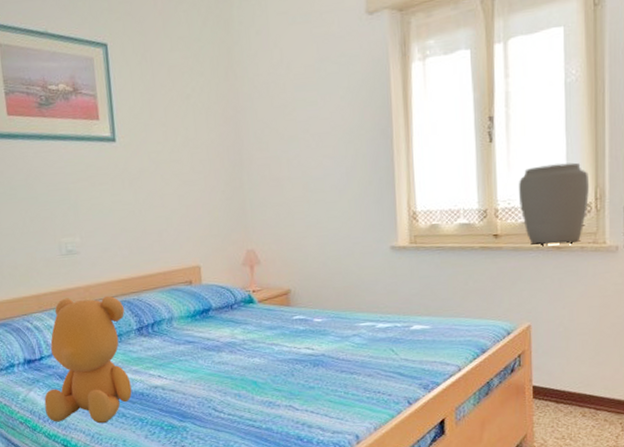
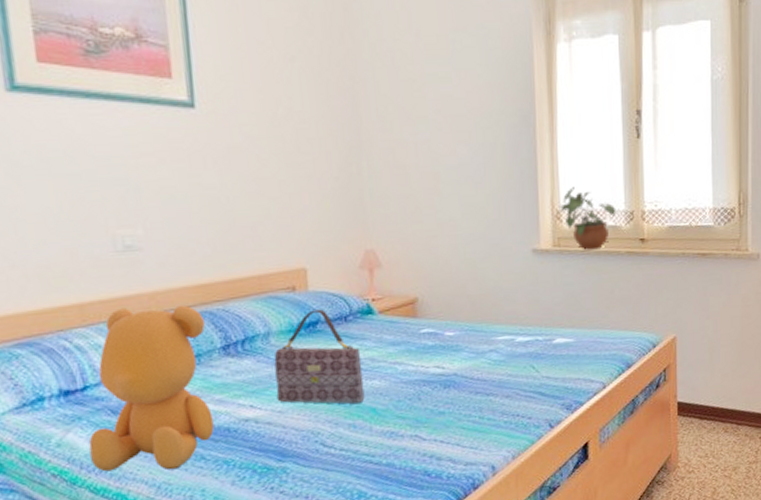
handbag: none [176,299,248,378] -> present [274,309,365,405]
potted plant: none [415,190,470,247] -> present [559,187,616,251]
vase: present [519,162,589,245] -> none [666,164,733,251]

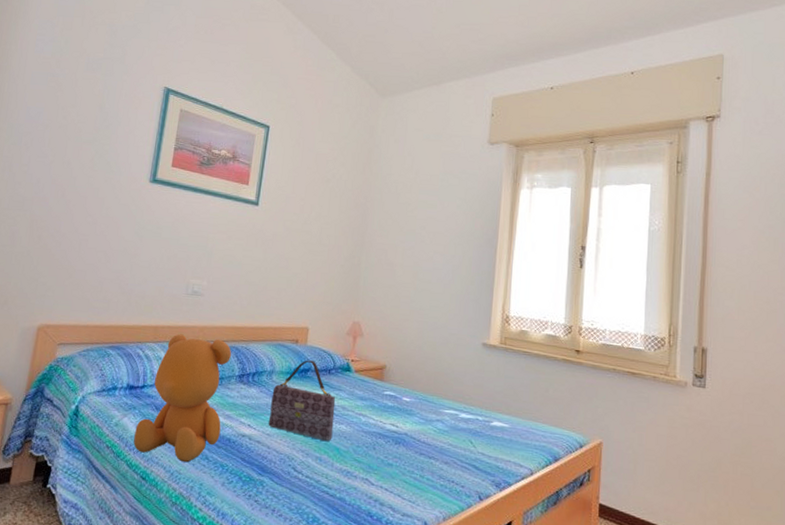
potted plant: present [559,187,616,251] -> none [508,299,557,353]

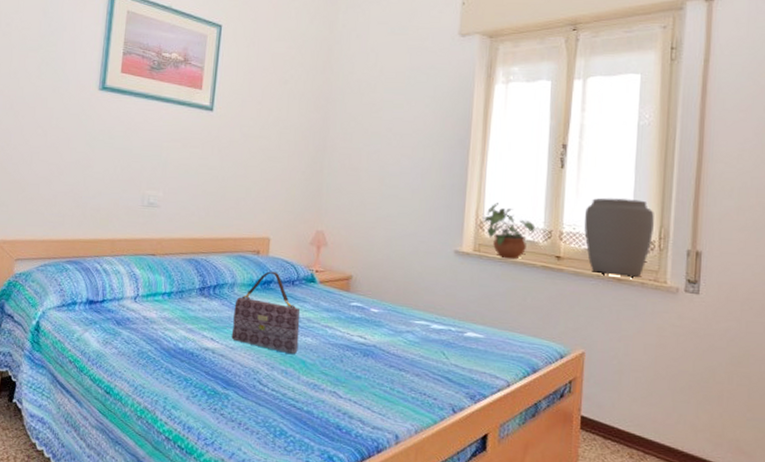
teddy bear: present [134,334,232,463] -> none [96,247,192,377]
potted plant: none [508,299,557,353] -> present [482,203,536,260]
vase: none [601,296,664,372] -> present [584,197,654,278]

